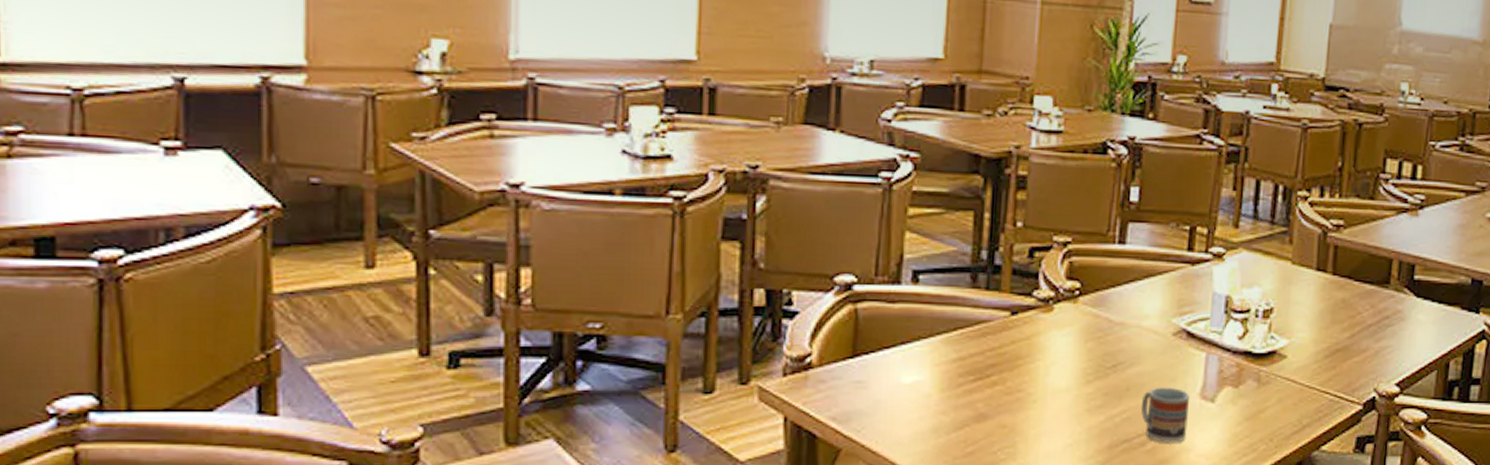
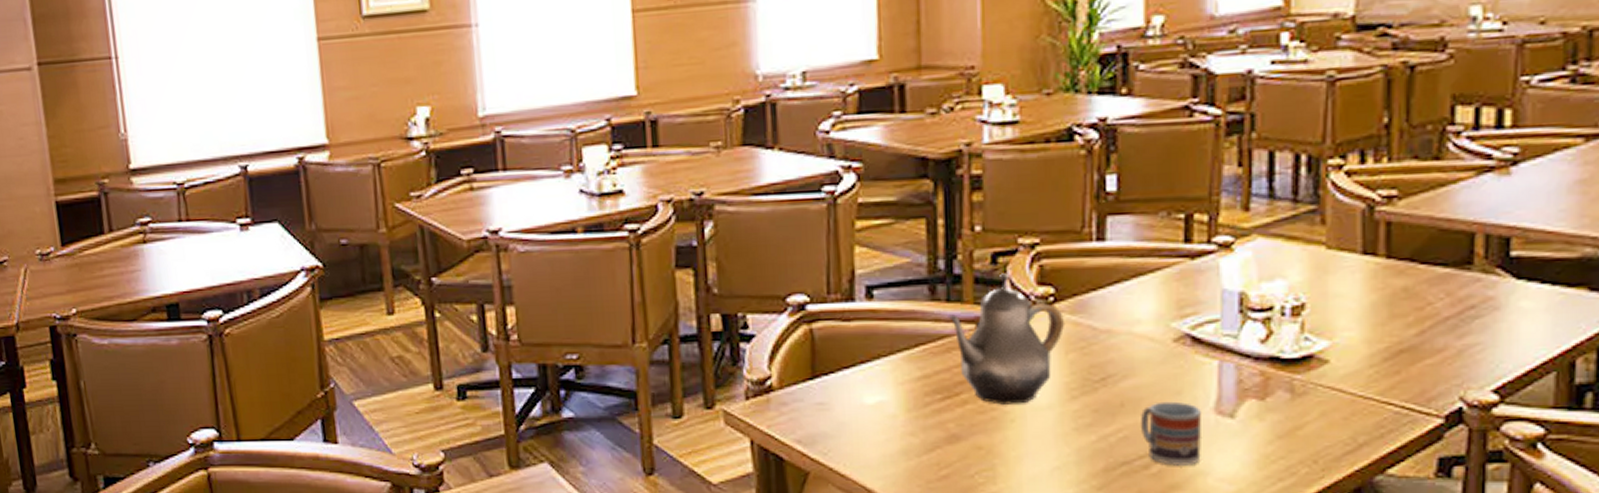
teapot: none [986,267,1087,387] -> present [948,273,1065,405]

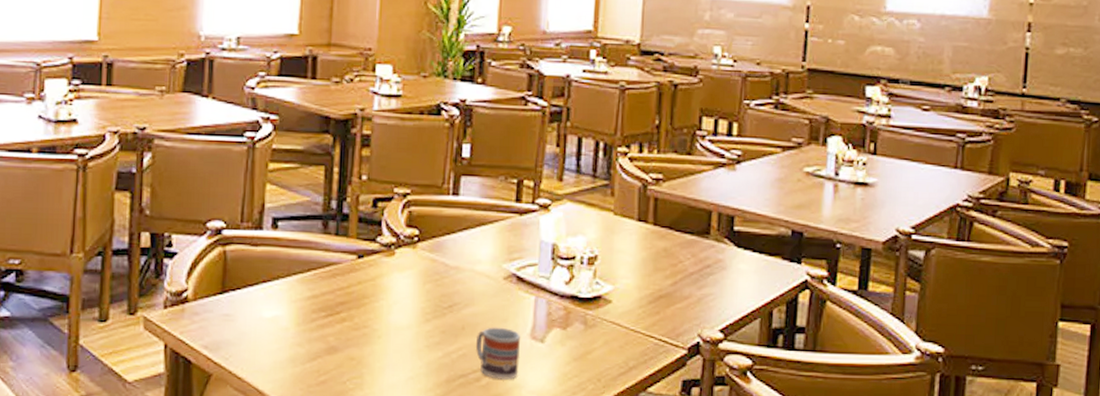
teapot: present [948,273,1065,405] -> none [335,215,425,324]

